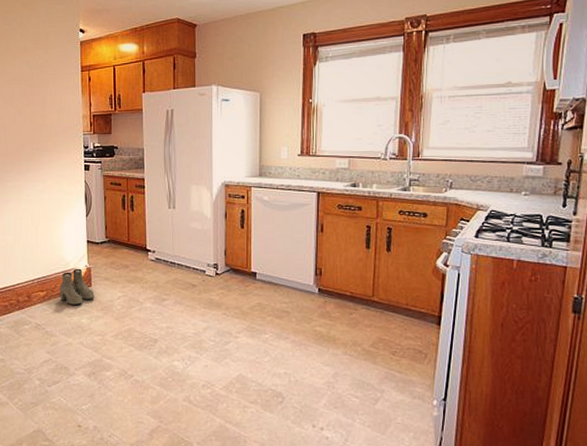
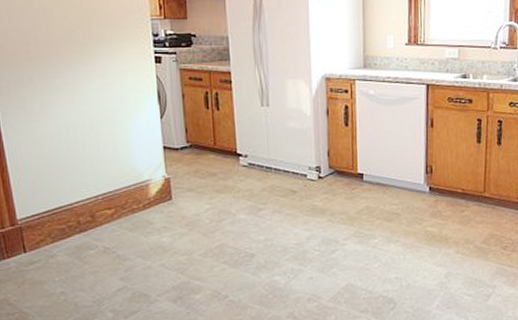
boots: present [59,268,95,305] -> none [131,179,177,222]

